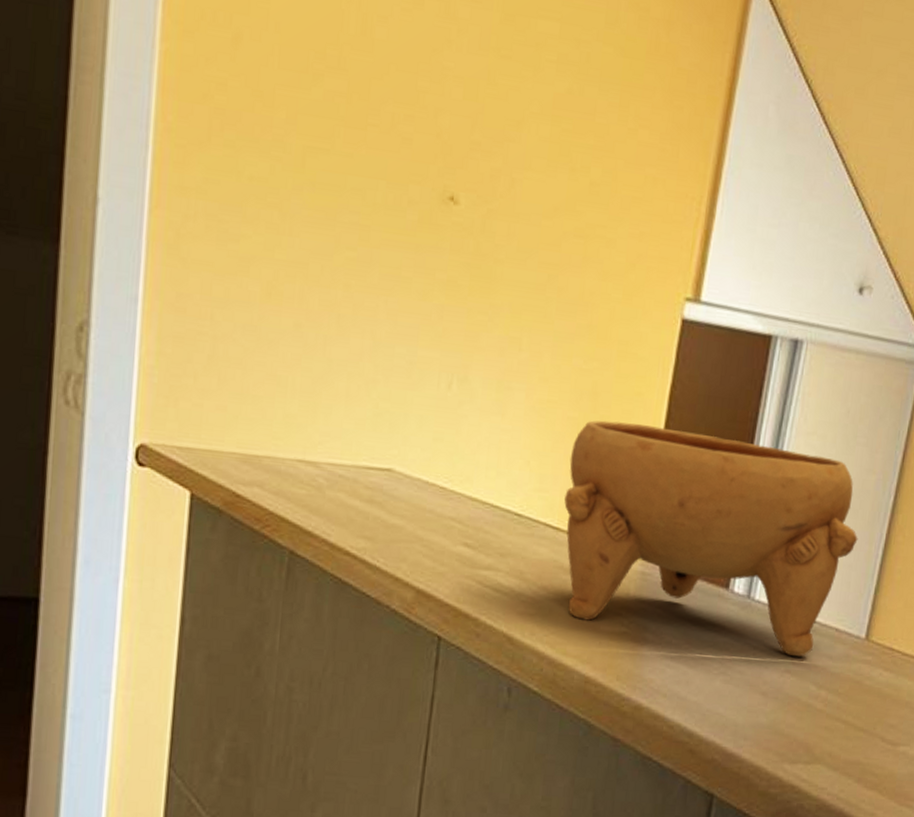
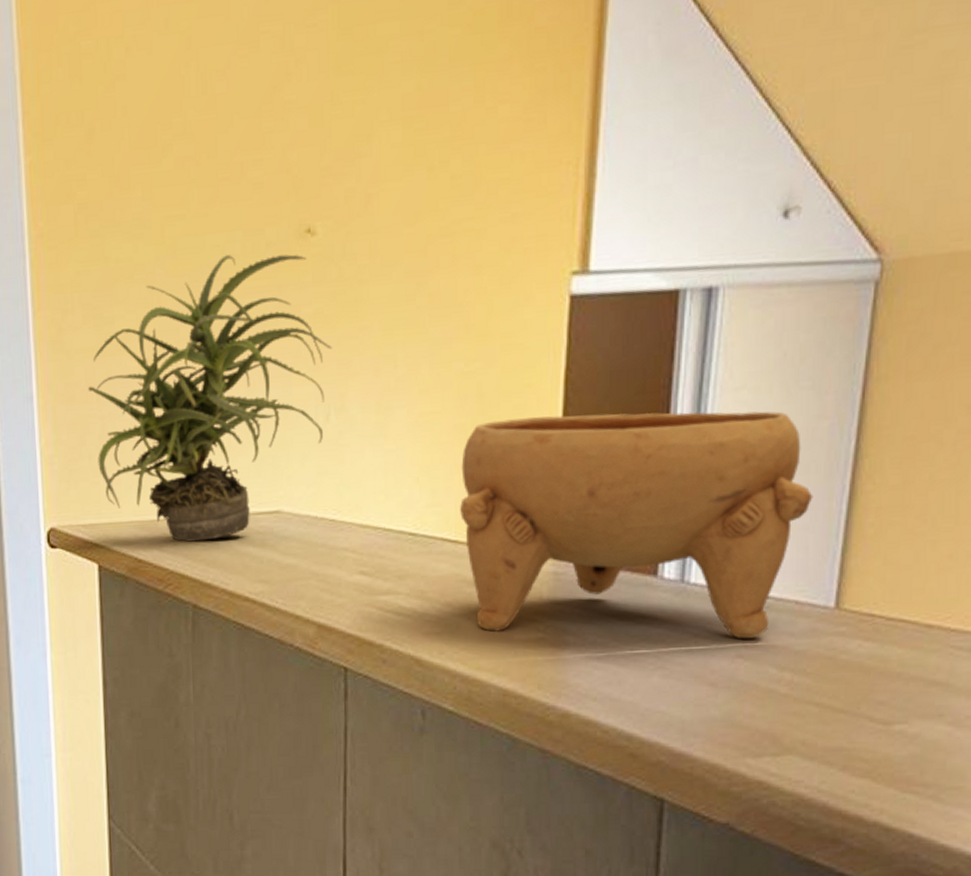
potted plant: none [202,201,462,487] -> present [88,254,332,542]

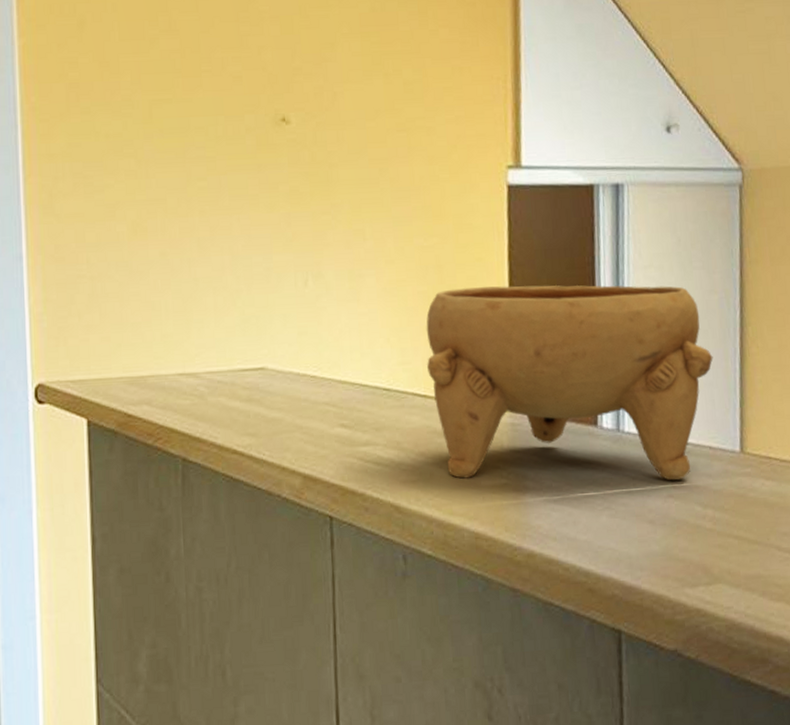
potted plant: present [88,254,332,542] -> none [78,136,308,397]

